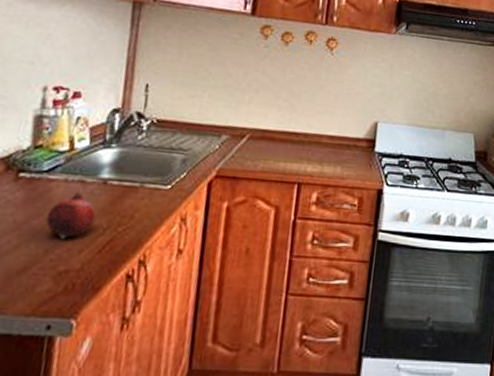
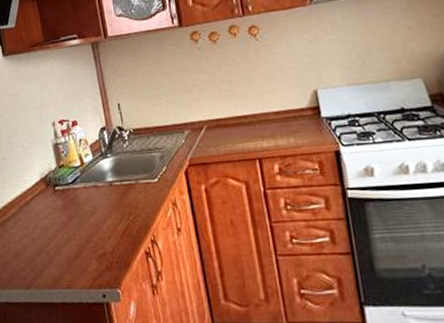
fruit: present [45,190,96,240] -> none [80,193,112,231]

